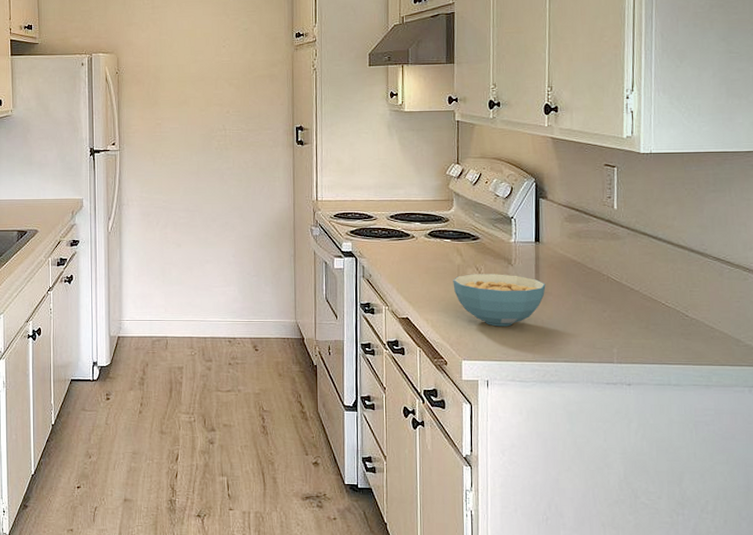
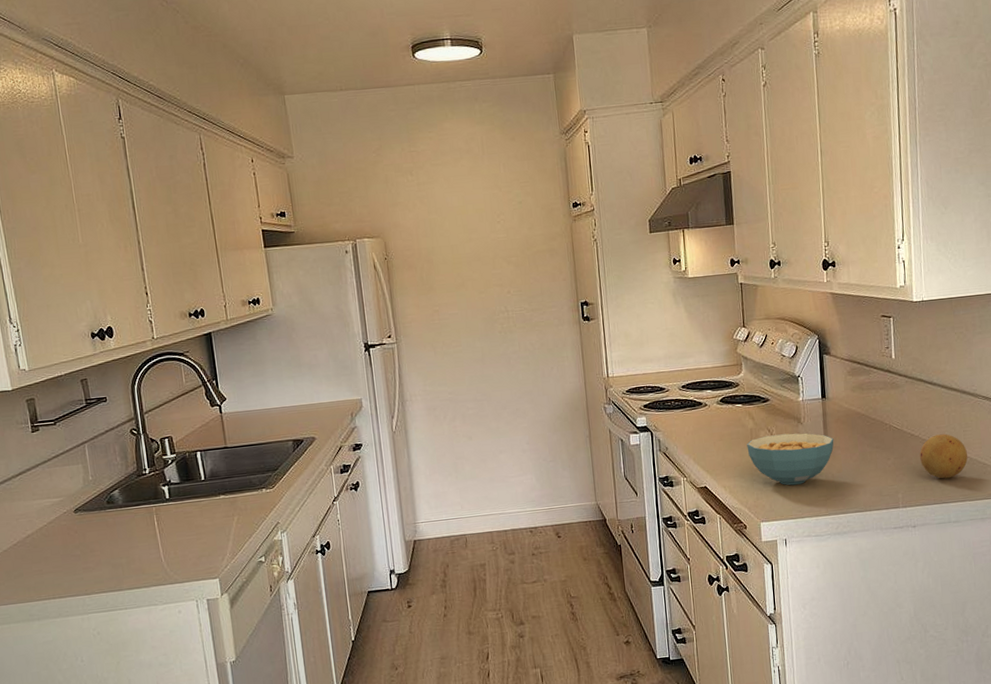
fruit: none [639,292,693,339] -> present [920,433,968,479]

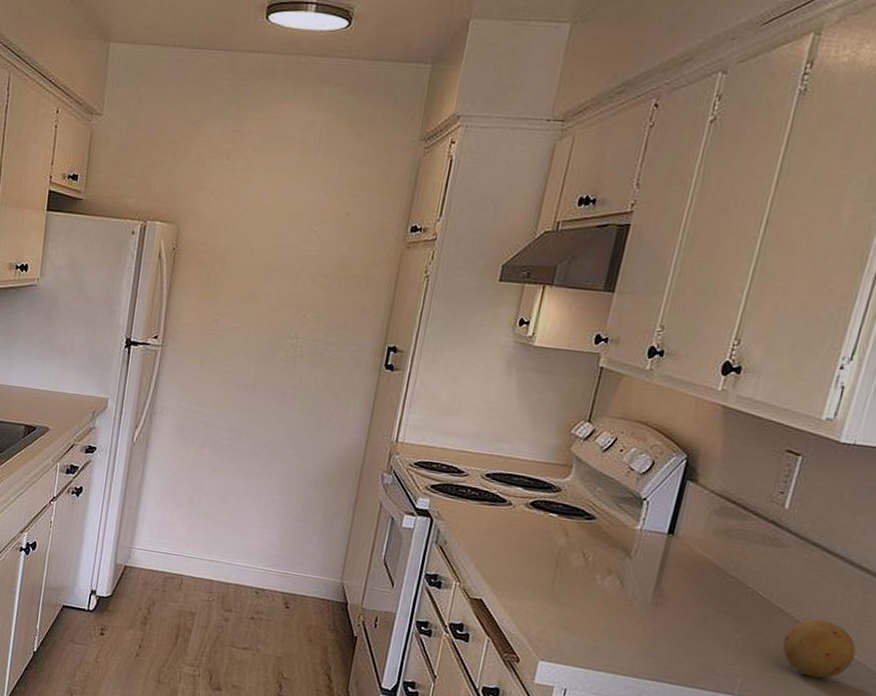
cereal bowl: present [747,433,834,486] -> none [547,559,669,630]

